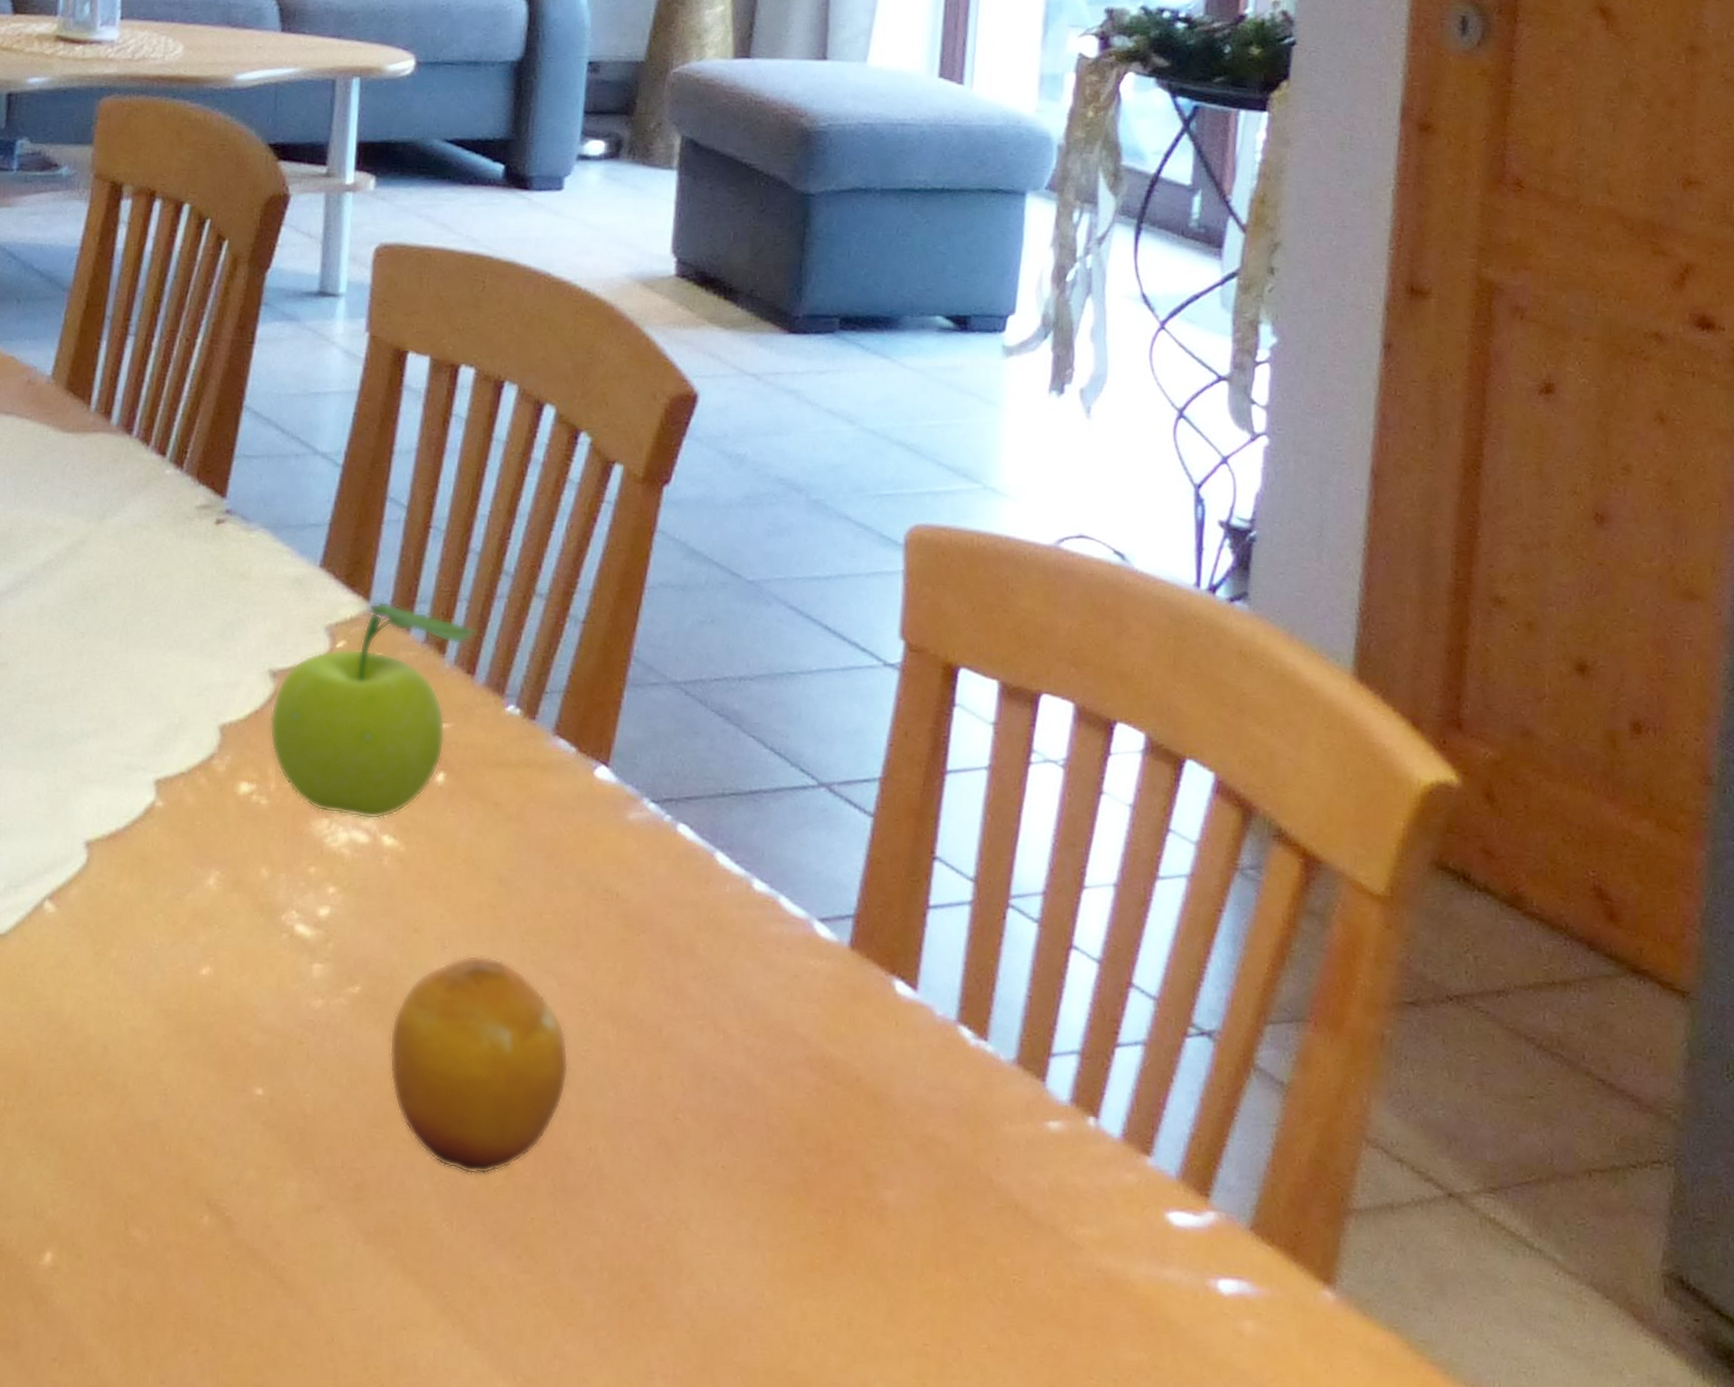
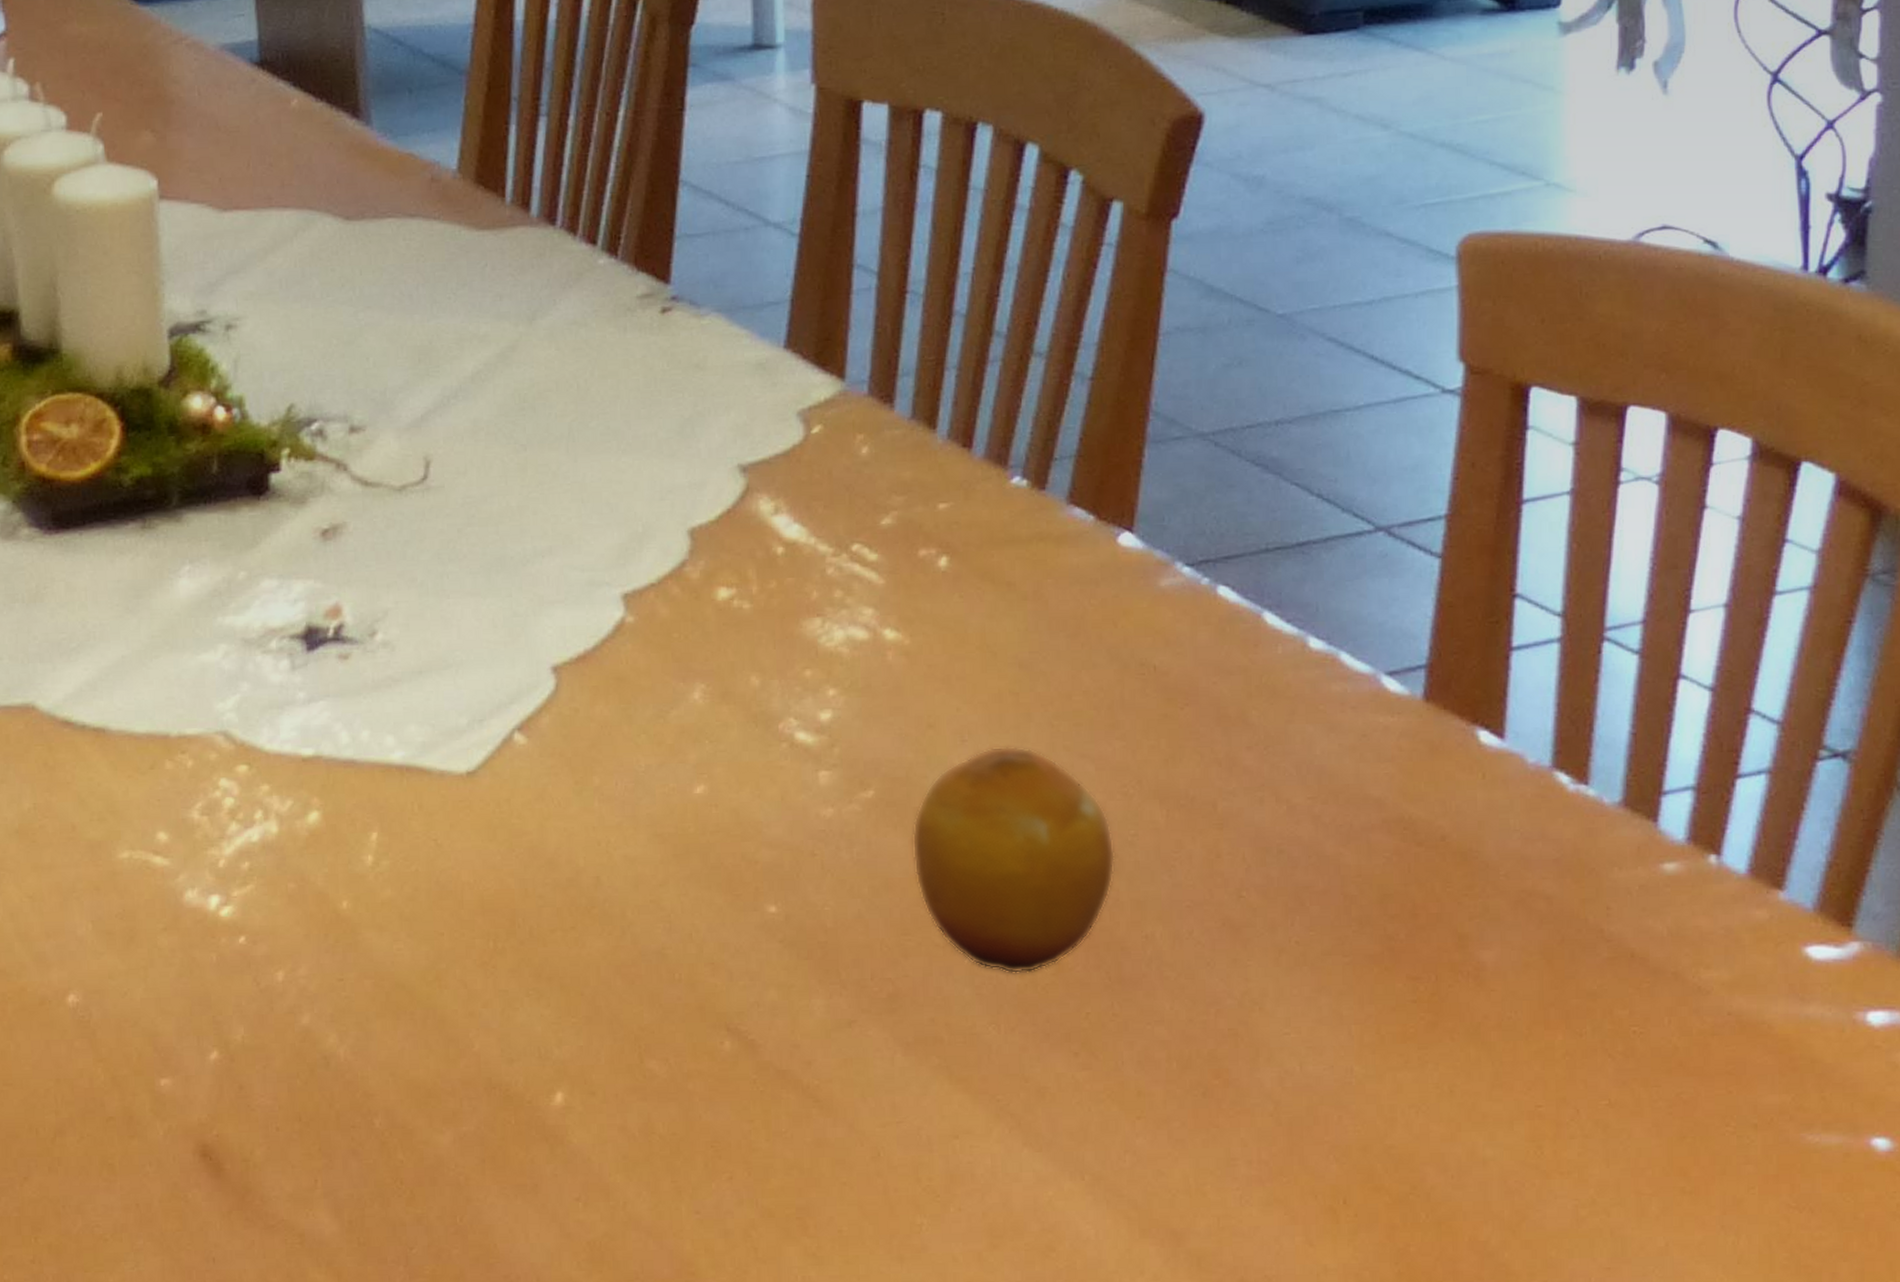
fruit: present [269,601,478,820] -> none [743,378,971,614]

